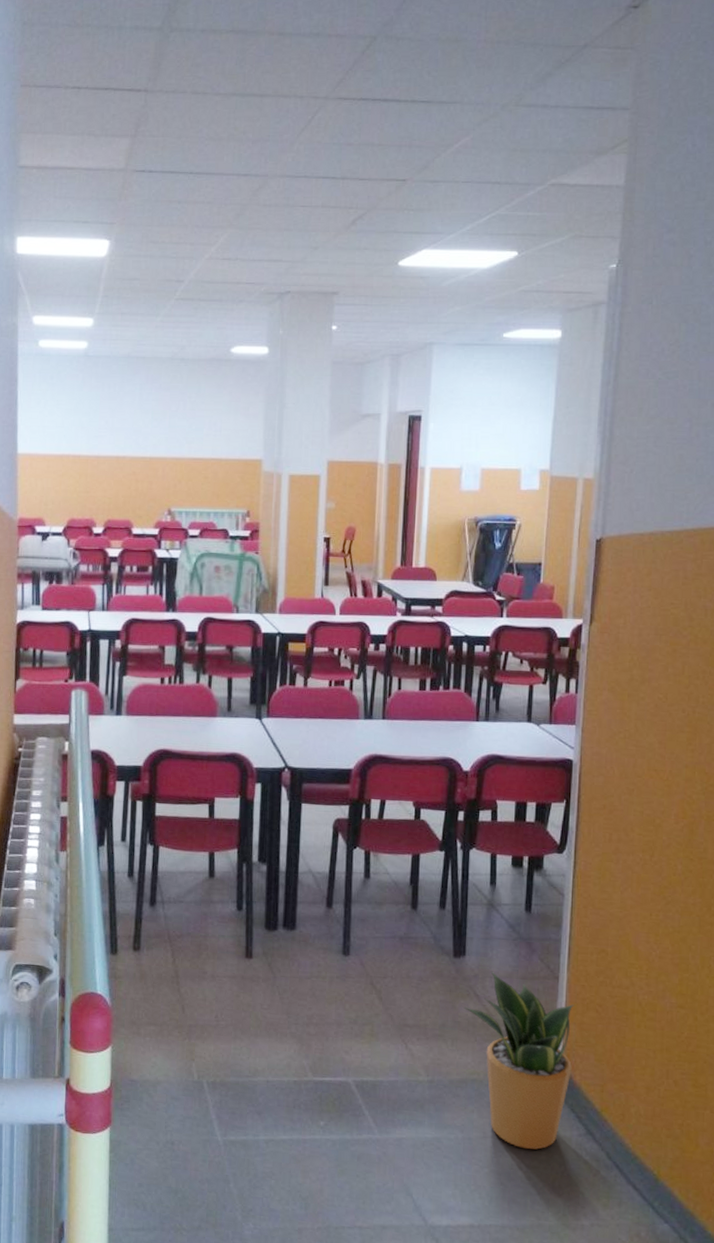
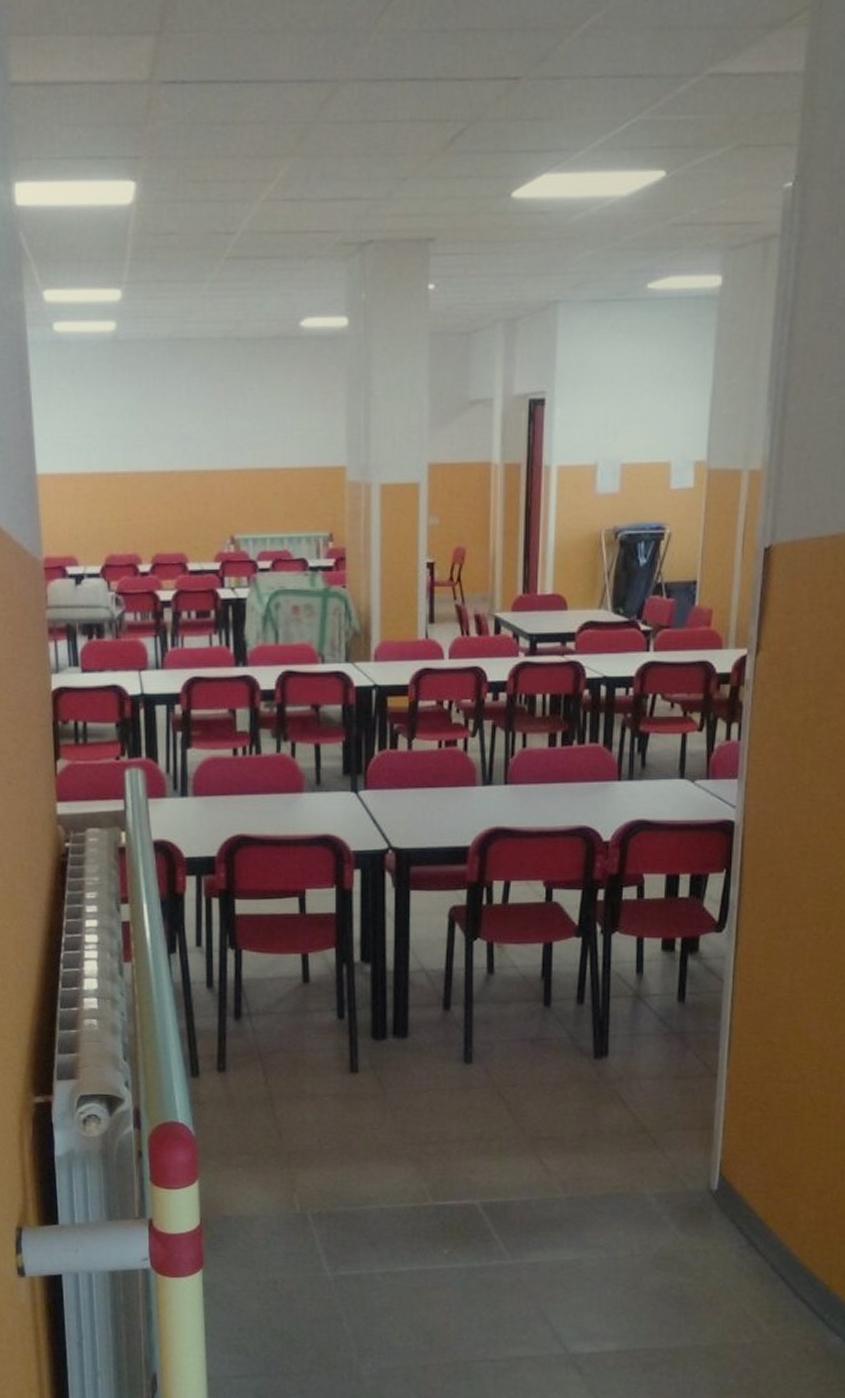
potted plant: present [463,971,575,1150] -> none [606,1072,736,1266]

